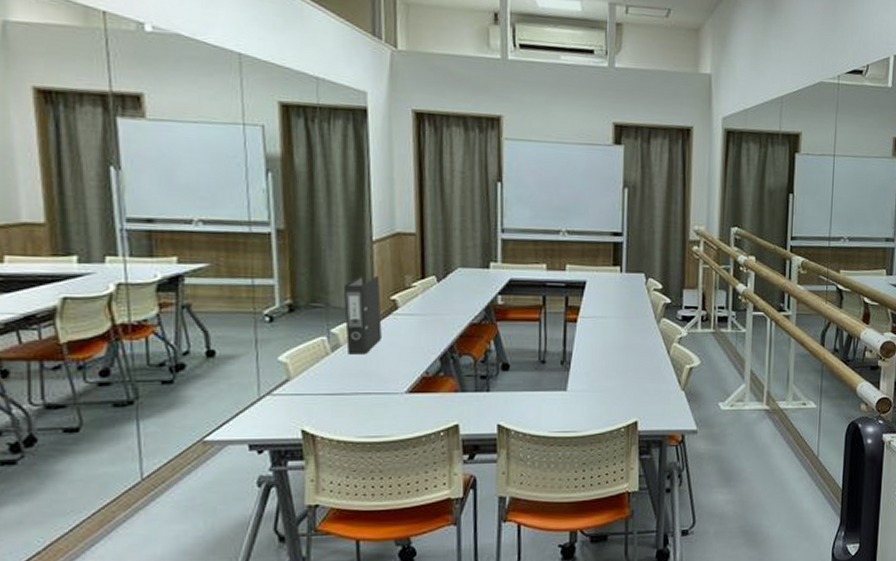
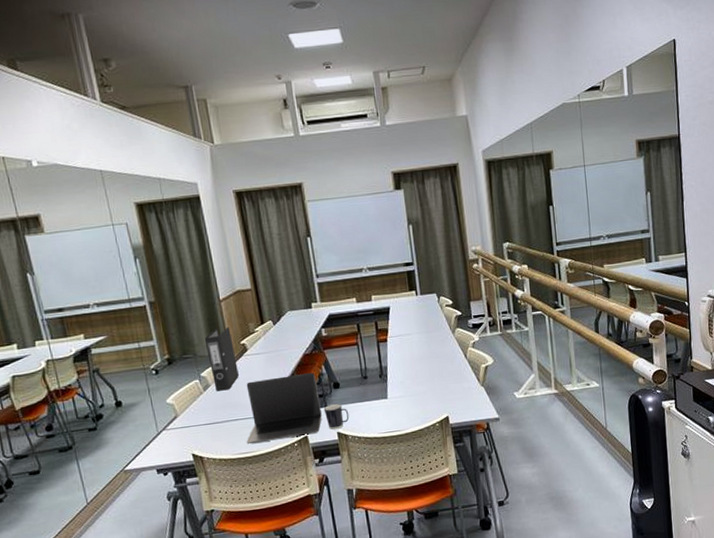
laptop computer: none [377,346,482,427] -> present [246,372,322,444]
mug: none [484,388,516,420] -> present [323,403,349,430]

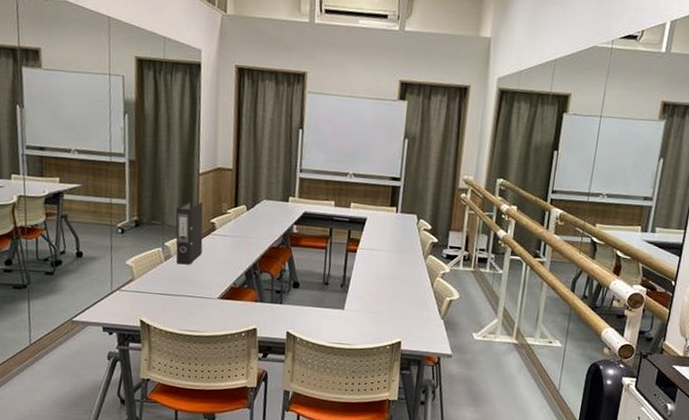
laptop computer: present [246,372,322,444] -> none [195,261,278,328]
mug: present [323,403,349,430] -> none [278,302,303,329]

